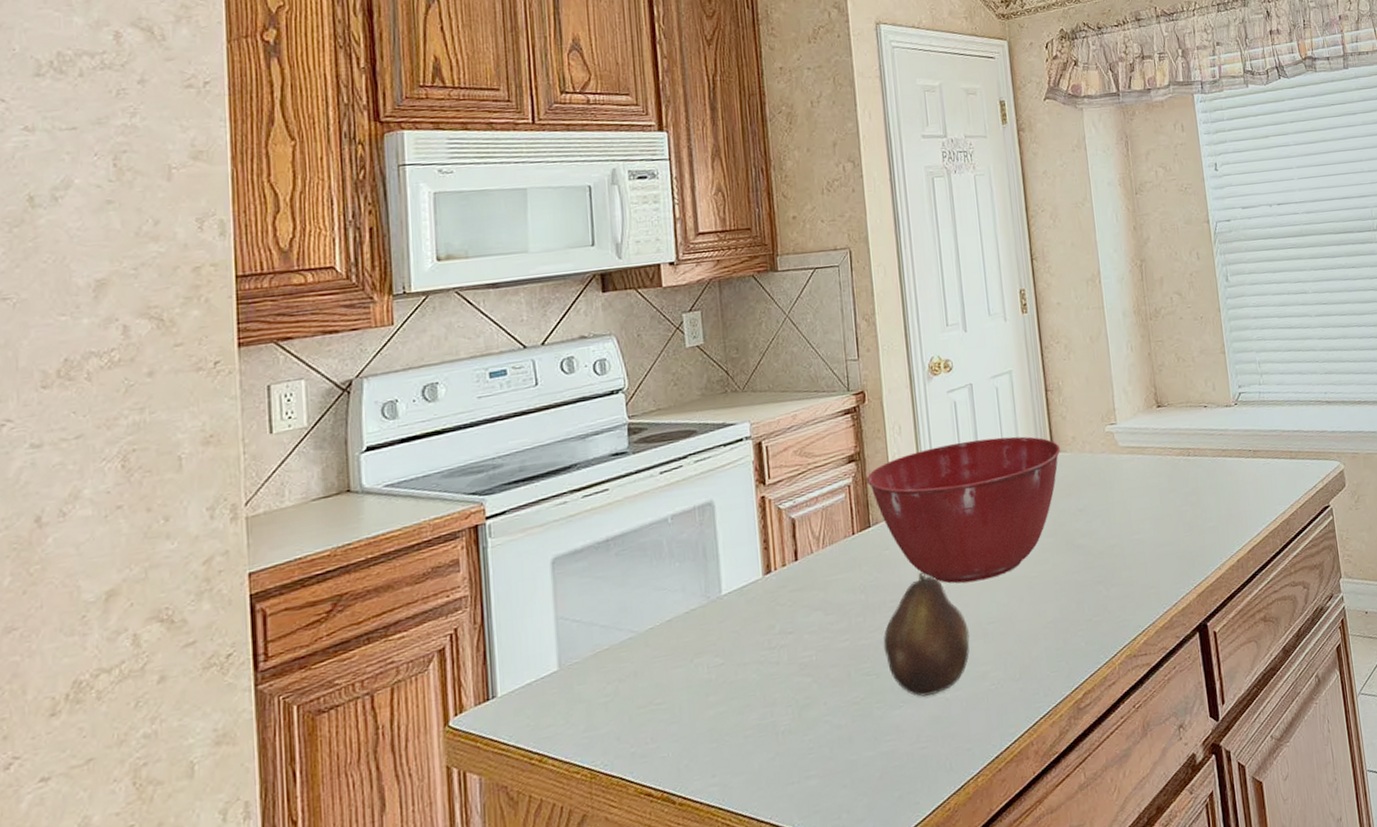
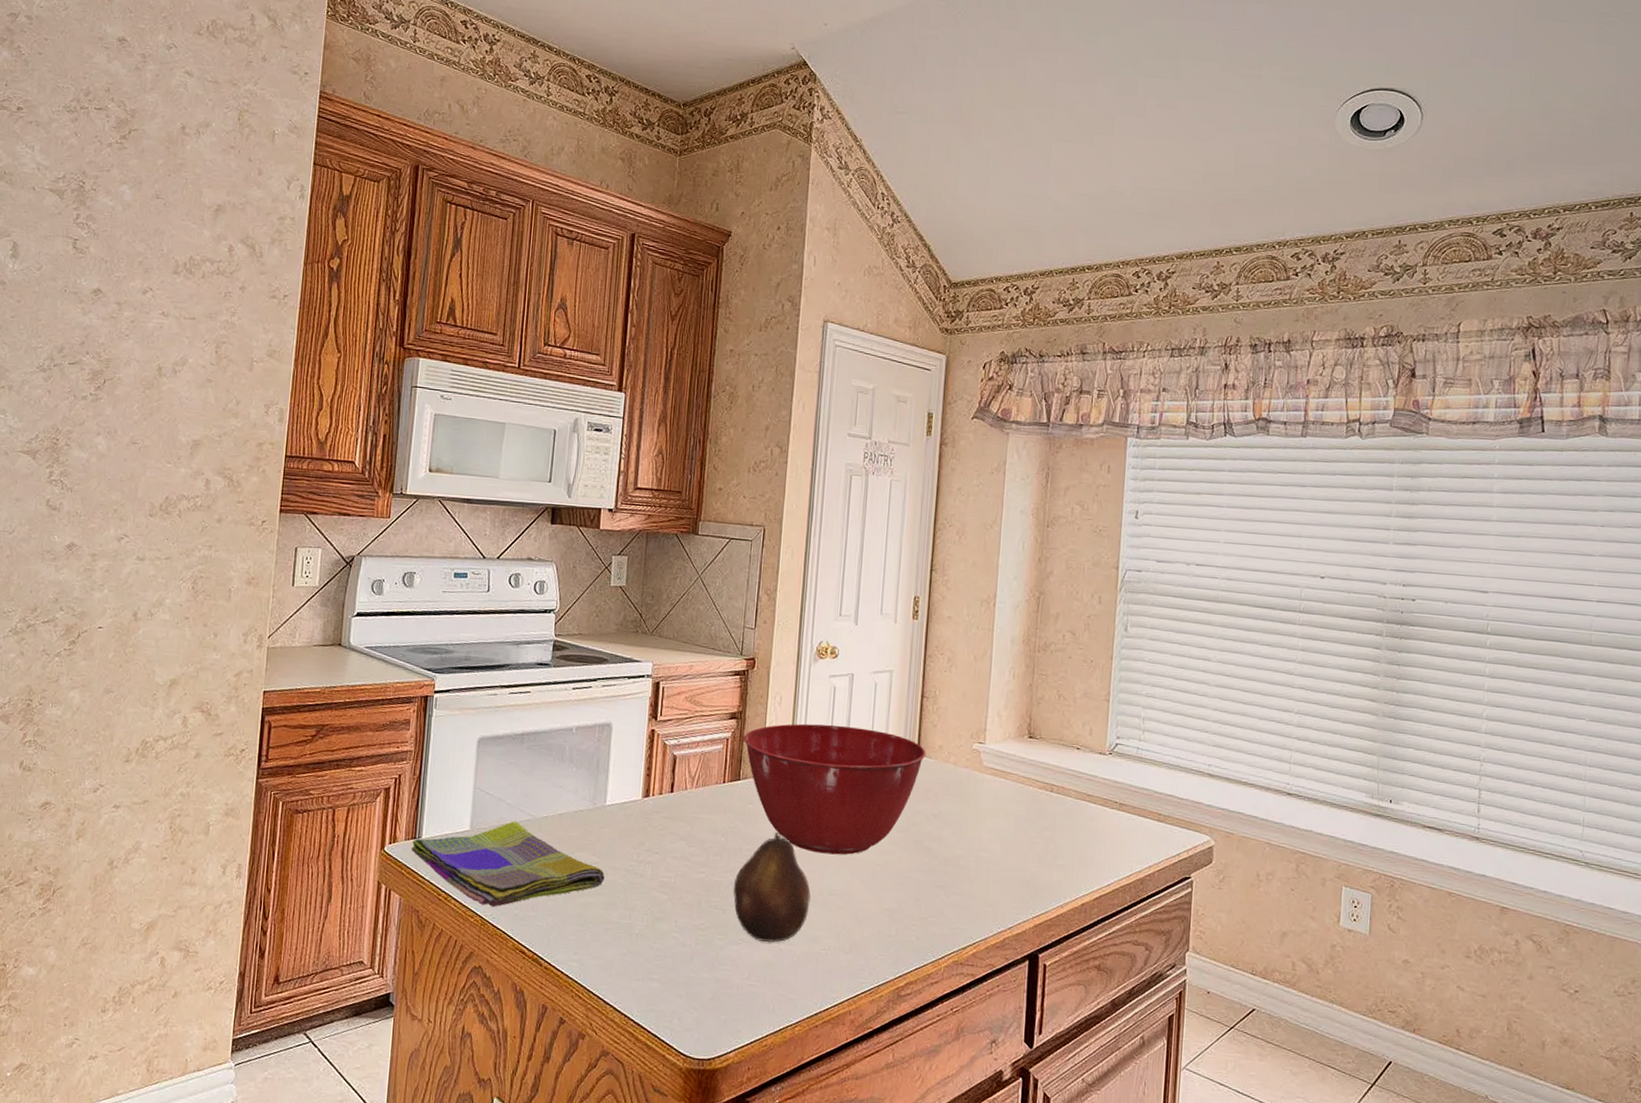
dish towel: none [484,643,734,755] -> present [411,821,605,907]

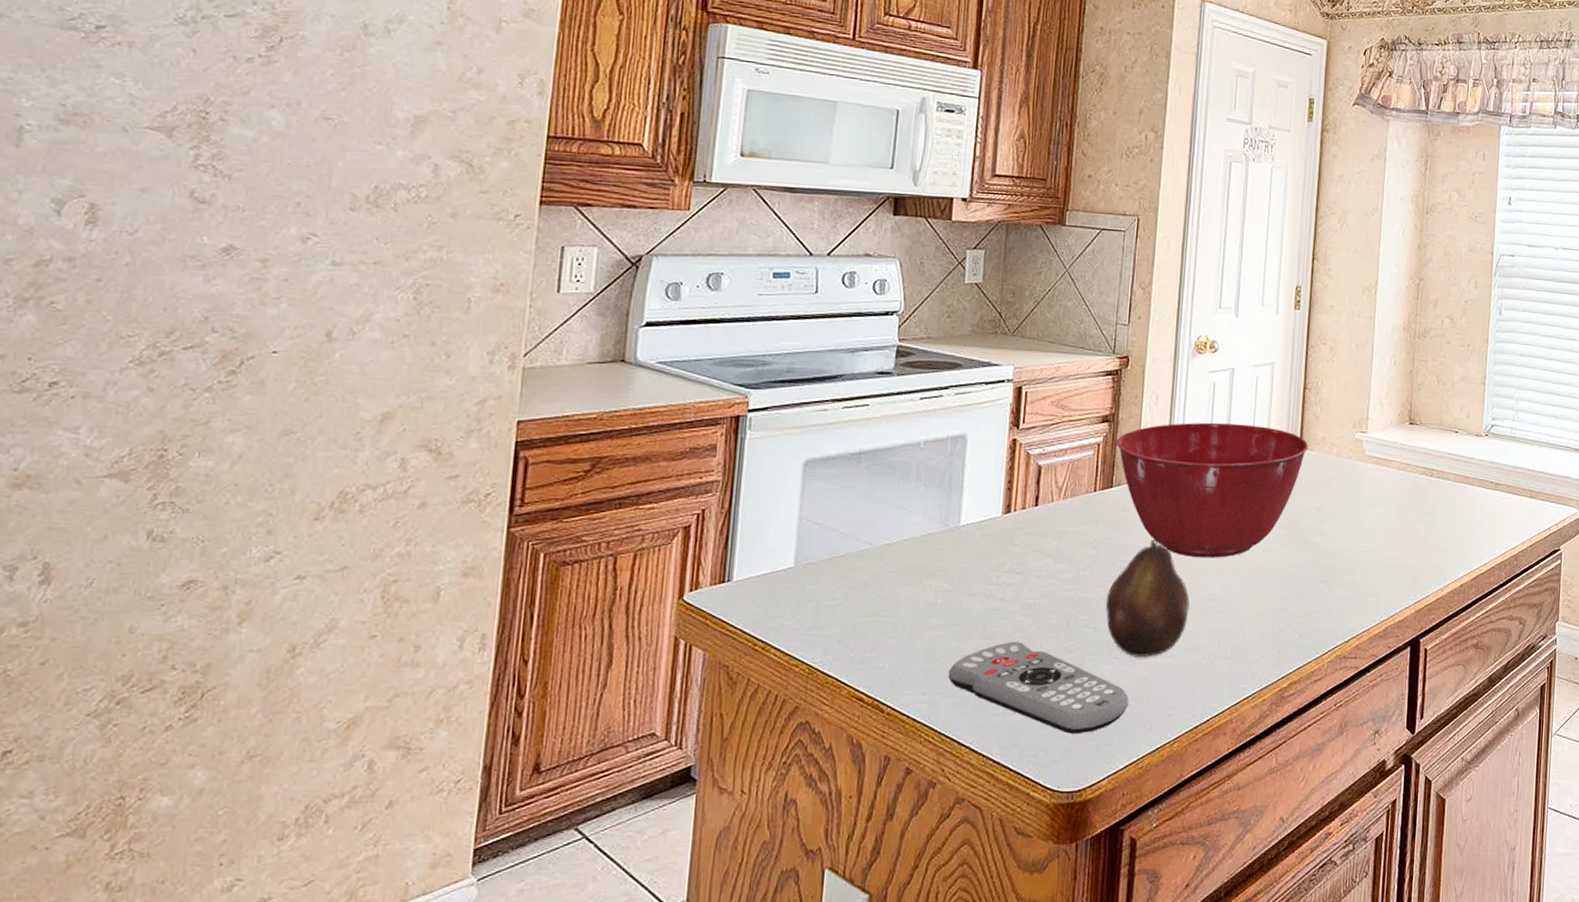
dish towel: present [411,821,605,907] -> none [718,552,959,652]
remote control: none [595,914,754,1007] -> present [948,641,1129,734]

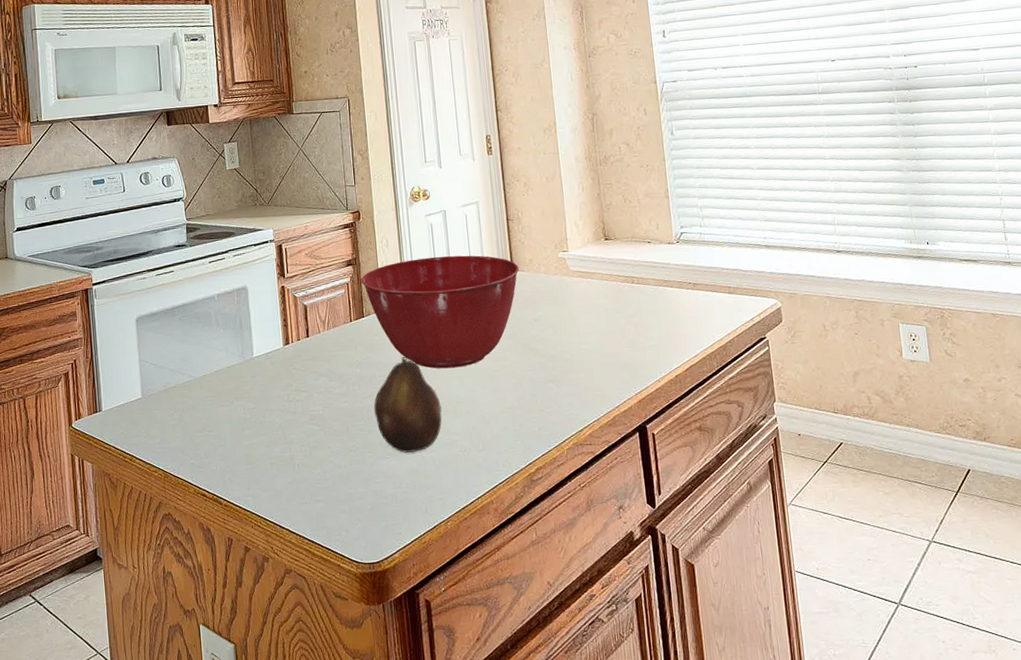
remote control: present [948,641,1129,734] -> none [263,444,406,517]

